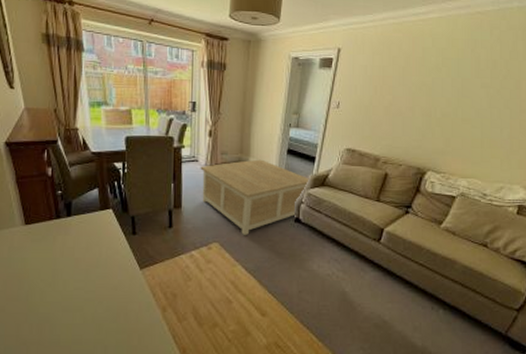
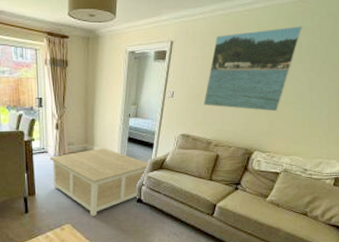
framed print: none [372,39,482,129] -> present [204,26,303,112]

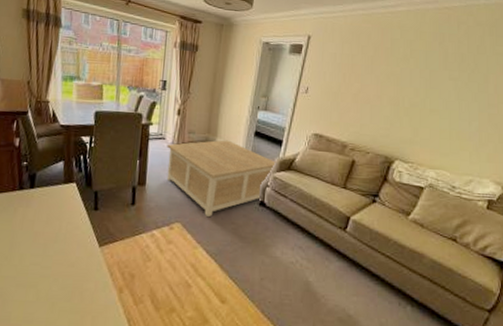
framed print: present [204,26,303,112] -> none [340,32,449,119]

